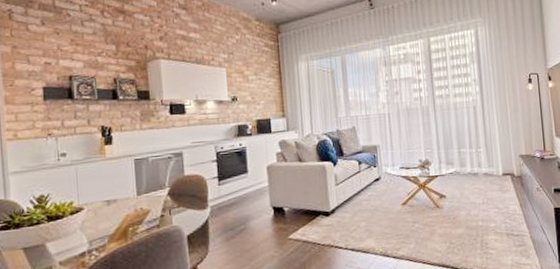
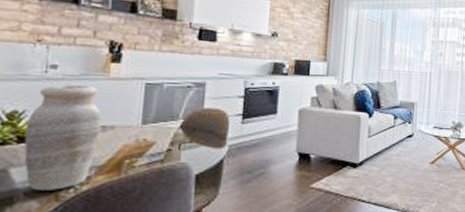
vase: none [51,167,107,260] -> present [24,85,102,191]

